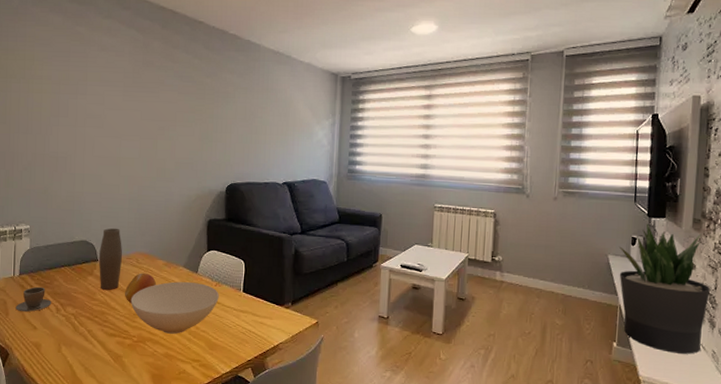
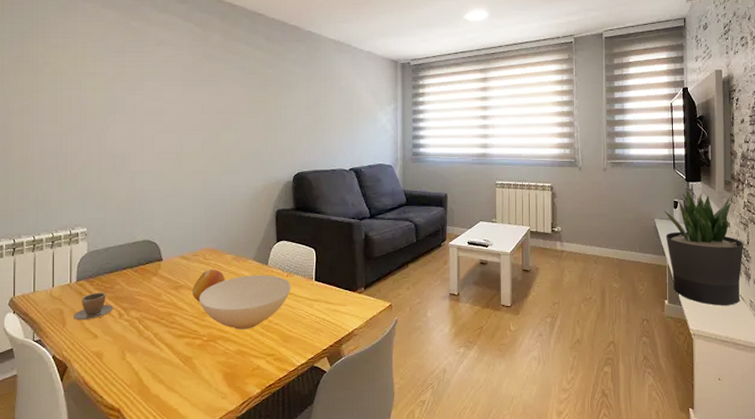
vase: present [98,228,123,290] -> none [163,225,189,290]

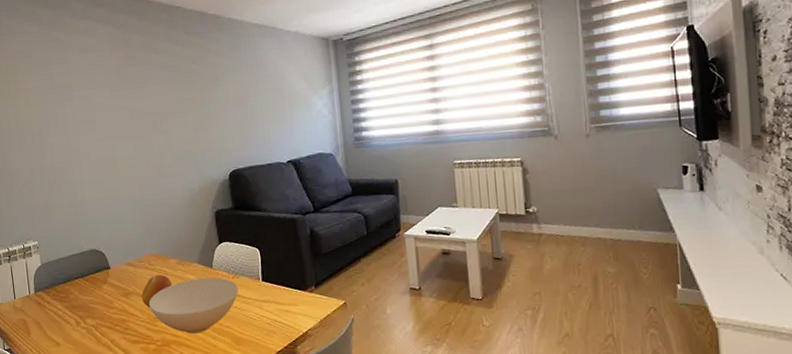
teacup: present [73,292,113,321] -> none [36,302,71,330]
planter: present [664,187,743,306] -> none [669,148,783,288]

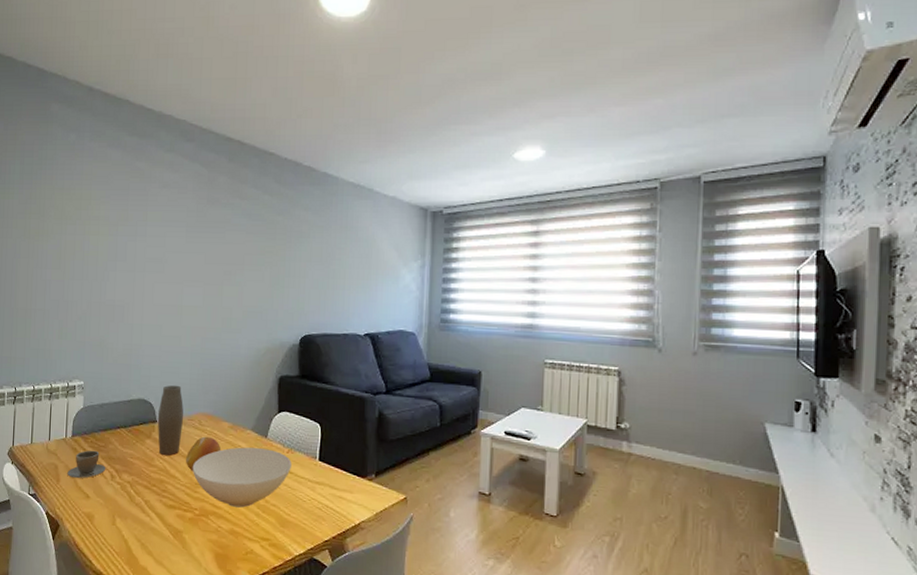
teacup: none [36,302,71,330] -> present [67,450,106,479]
vase: none [110,232,135,297] -> present [157,385,184,455]

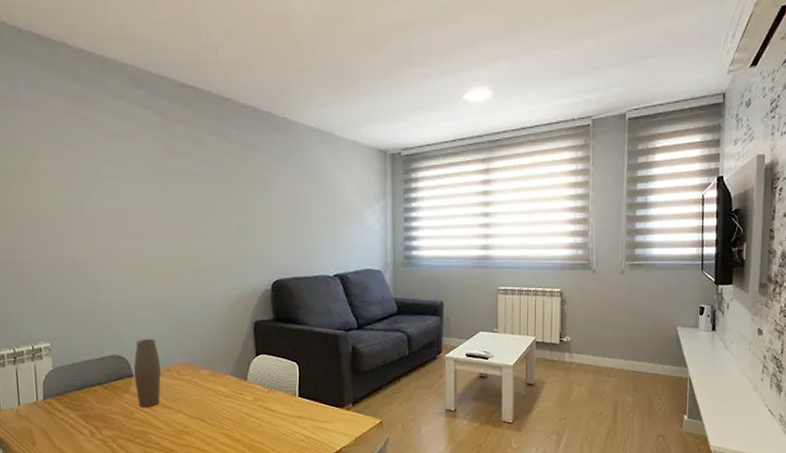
teacup: present [67,450,106,479] -> none [43,410,85,440]
fruit: present [185,436,222,472] -> none [166,385,203,420]
bowl: present [192,447,292,508] -> none [174,391,273,448]

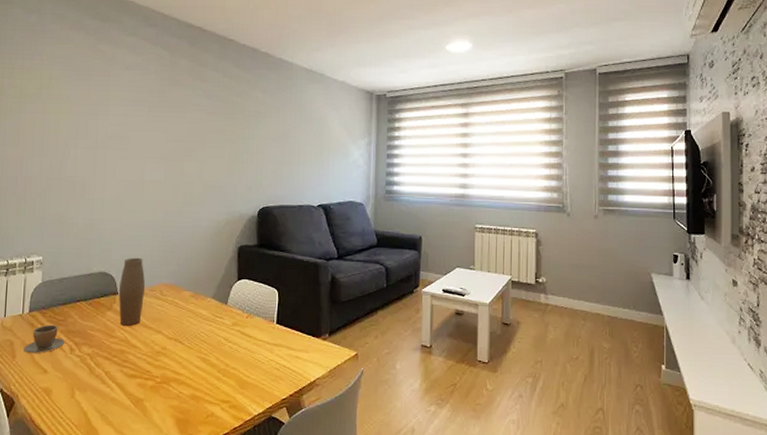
teacup: none [43,410,85,440] -> present [24,324,65,354]

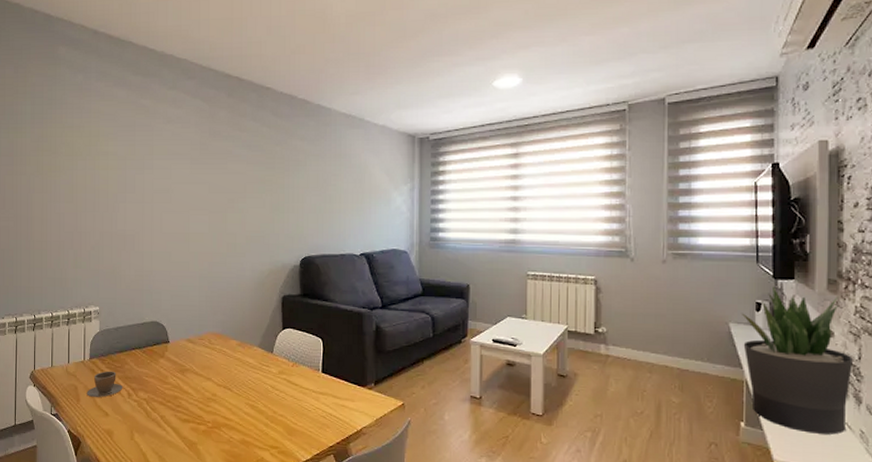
vase: present [118,257,146,326] -> none [169,307,195,373]
planter: none [662,240,753,375] -> present [742,286,853,435]

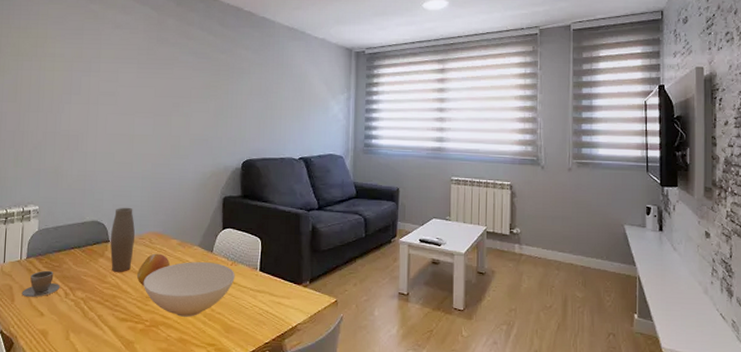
vase: none [169,307,195,373] -> present [110,207,136,272]
fruit: none [197,354,231,387] -> present [136,253,171,286]
bowl: none [204,363,297,419] -> present [143,262,235,317]
planter: present [742,286,853,435] -> none [635,192,725,324]

